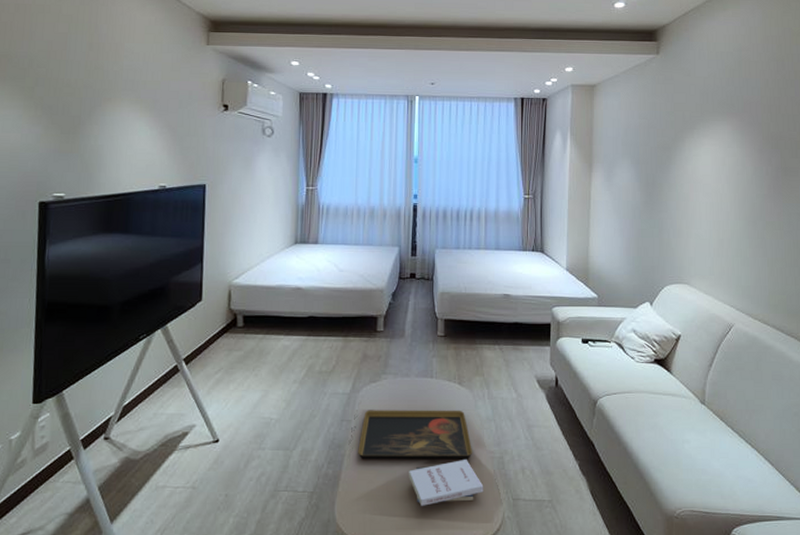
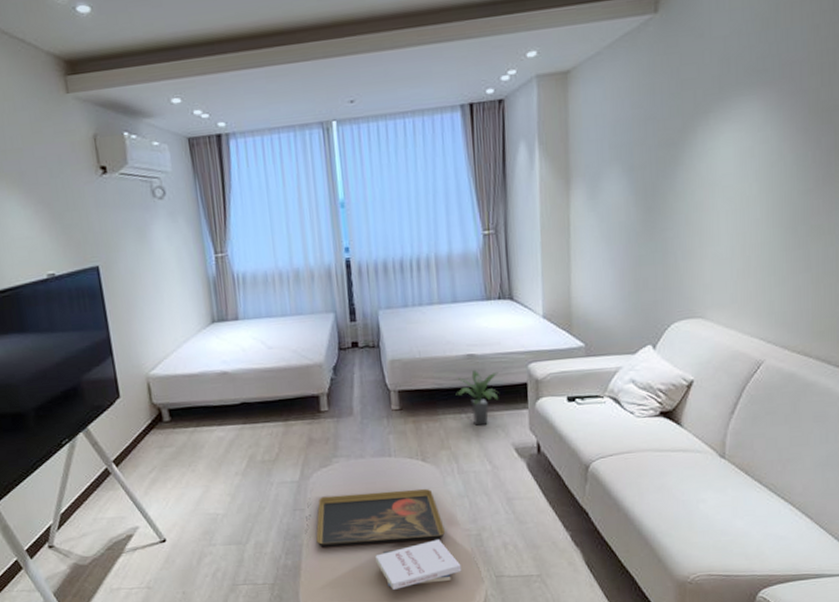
potted plant: none [492,307,528,357] -> present [455,369,500,426]

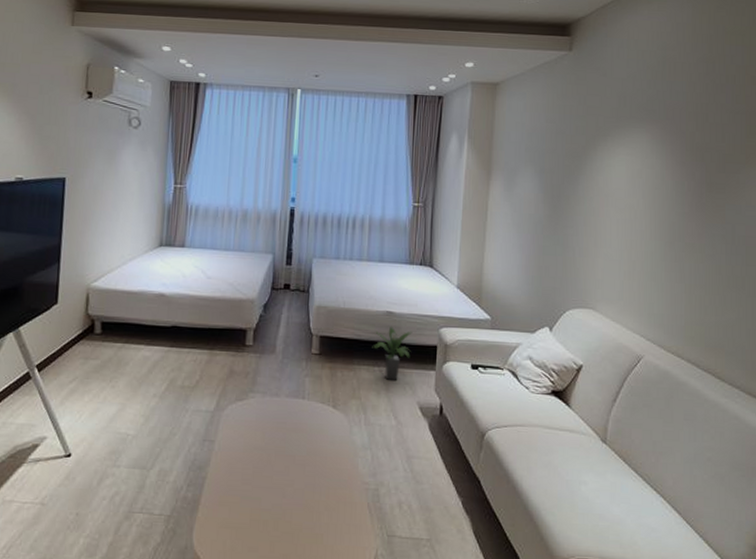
decorative tray: present [316,488,446,549] -> none [220,430,346,490]
books: present [375,540,462,590] -> none [274,490,356,538]

